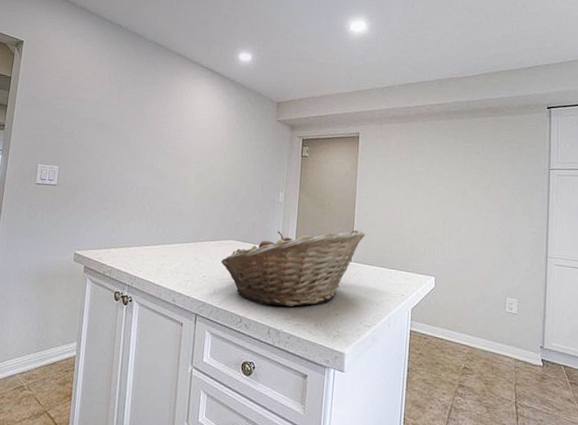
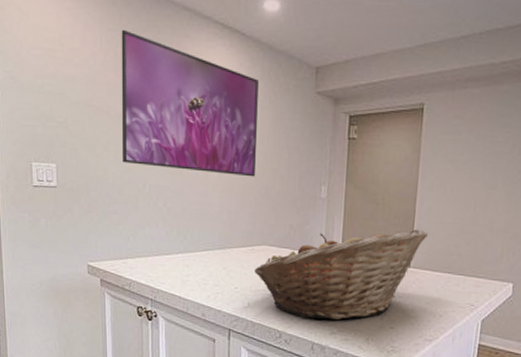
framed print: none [116,66,233,183] -> present [121,29,259,177]

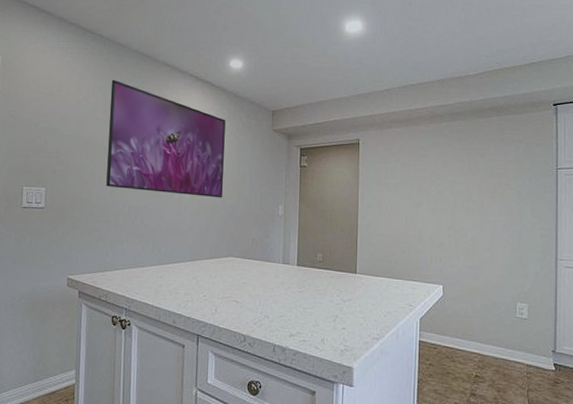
fruit basket: present [255,229,429,320] -> none [222,240,370,323]

